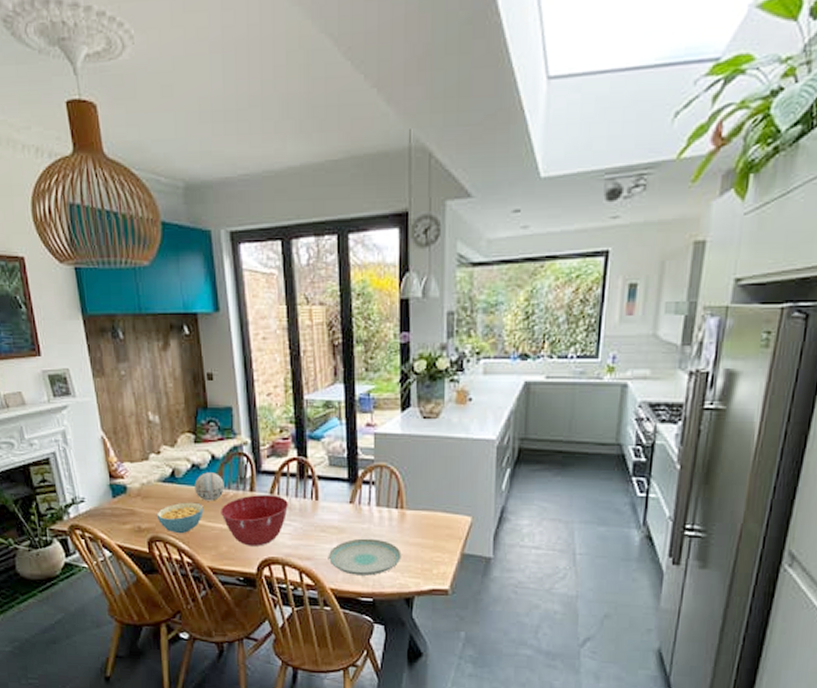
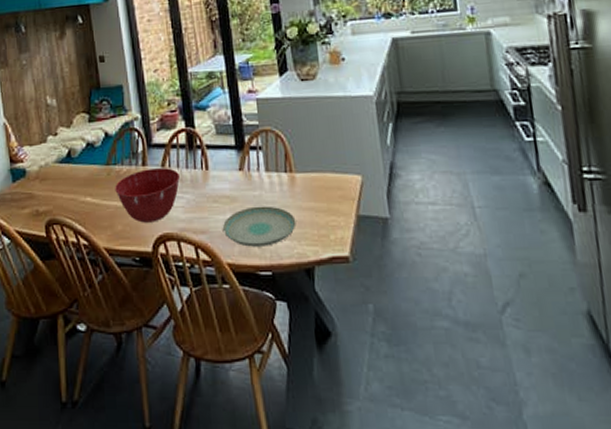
cereal bowl: present [156,502,204,534] -> none [54,181,99,215]
decorative ball: present [194,472,224,501] -> none [89,149,118,179]

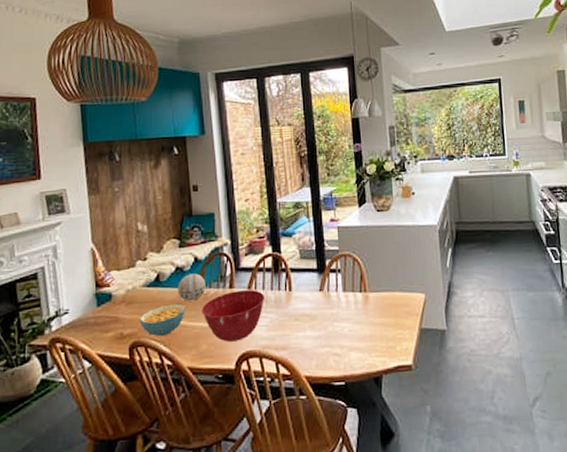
cereal bowl: none [54,181,99,215] -> present [139,304,186,337]
decorative ball: none [89,149,118,179] -> present [178,273,206,301]
plate: present [223,206,297,247] -> none [303,322,368,360]

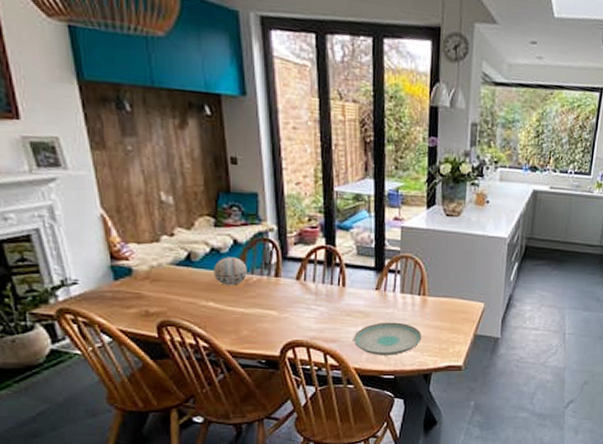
cereal bowl: present [139,304,186,337] -> none [168,286,223,318]
mixing bowl: present [202,290,264,342] -> none [242,280,314,330]
plate: none [303,322,368,360] -> present [354,322,422,355]

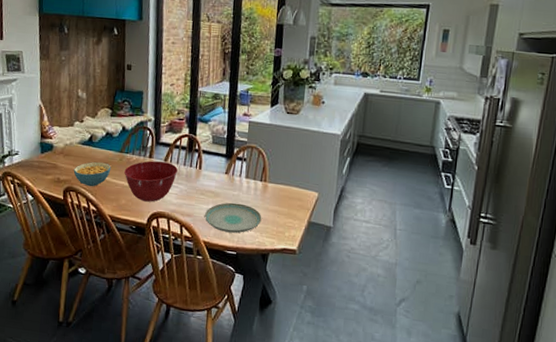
cereal bowl: none [168,286,223,318] -> present [73,162,111,187]
decorative ball: present [213,257,247,286] -> none [106,140,130,163]
mixing bowl: none [242,280,314,330] -> present [124,160,178,202]

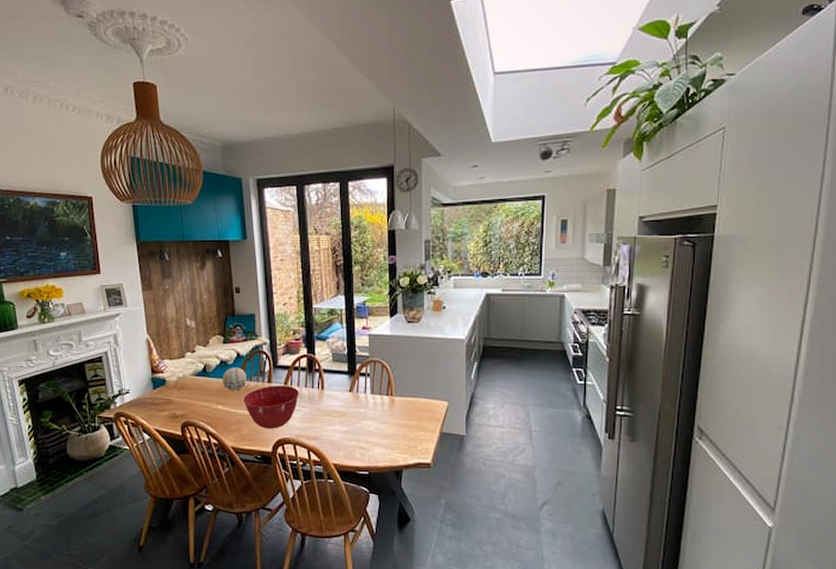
cereal bowl: present [73,162,111,187] -> none [190,392,229,419]
decorative ball: none [106,140,130,163] -> present [222,367,247,391]
plate: present [205,202,262,234] -> none [332,421,392,452]

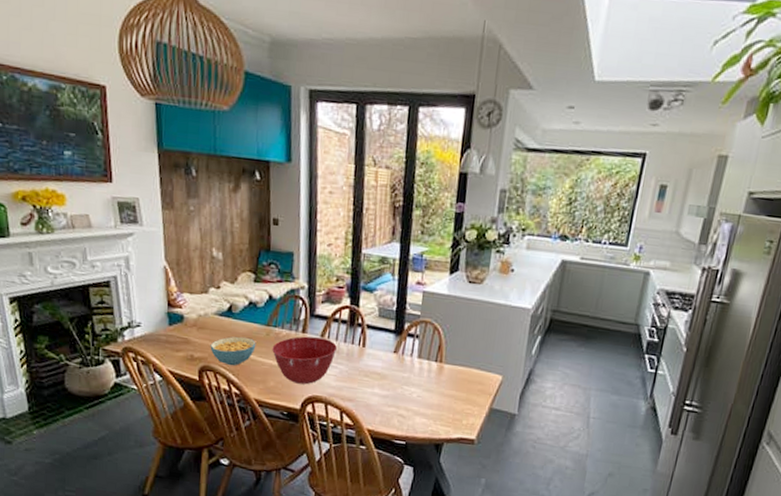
cereal bowl: none [190,392,229,419] -> present [210,336,256,366]
decorative ball: present [222,367,247,391] -> none [249,310,279,338]

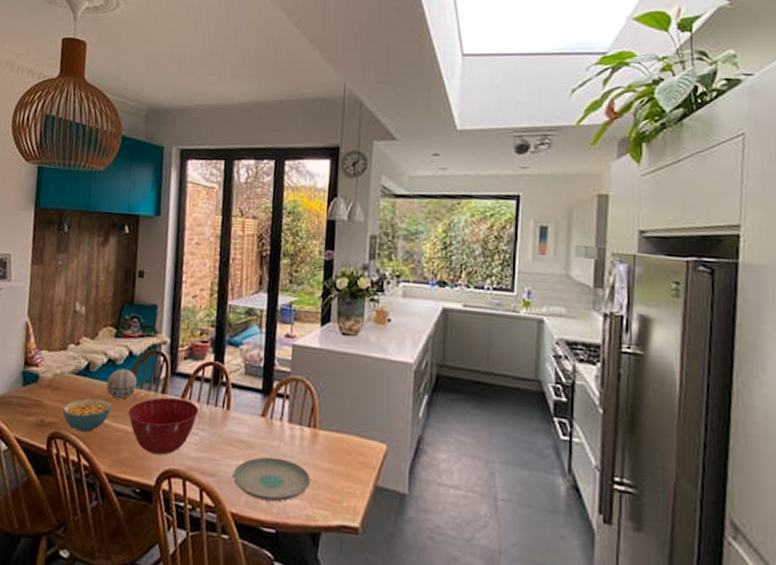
decorative ball: none [249,310,279,338] -> present [106,368,138,400]
plate: none [369,386,436,421] -> present [233,457,311,502]

